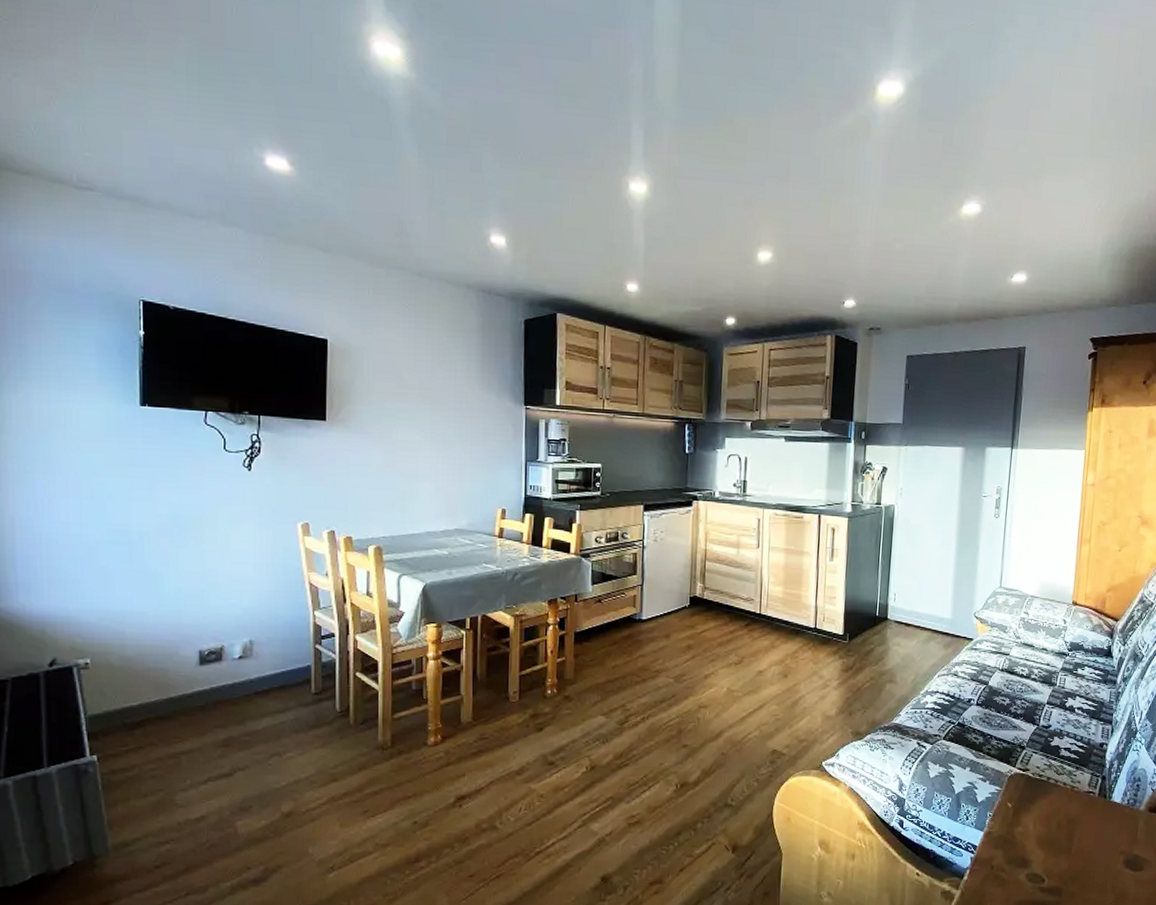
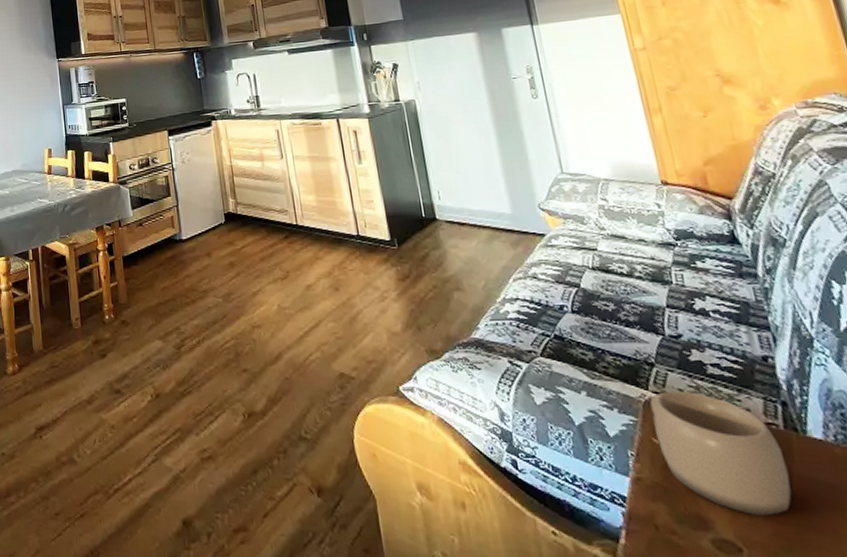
mug: none [1011,767,1092,856] -> present [649,390,792,516]

